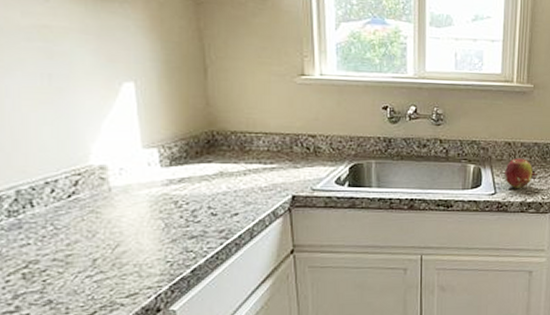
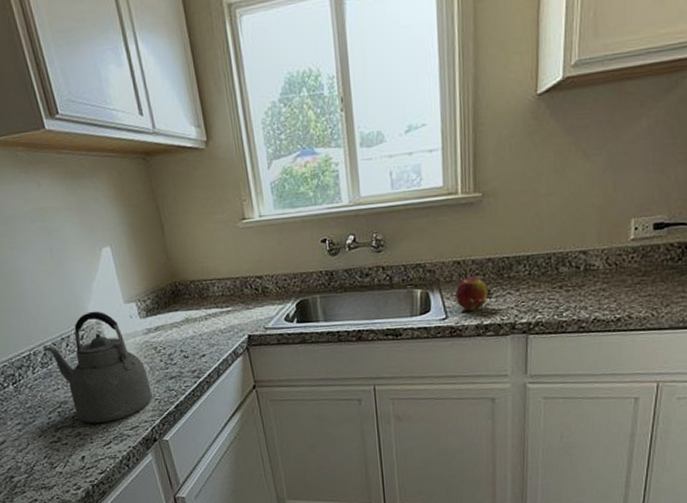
kettle: none [14,153,164,289] -> present [43,311,153,423]

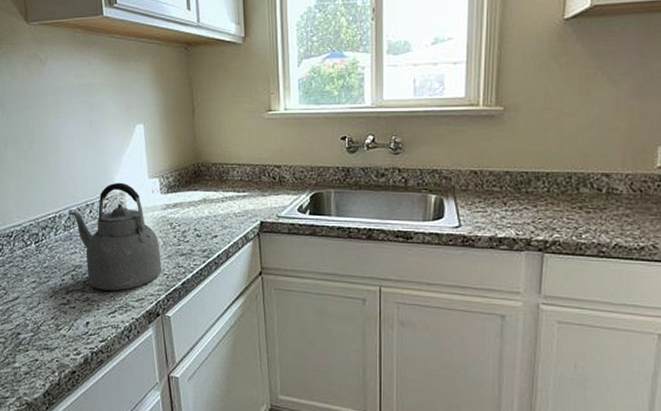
fruit: present [456,277,494,311] -> none [471,188,510,222]

